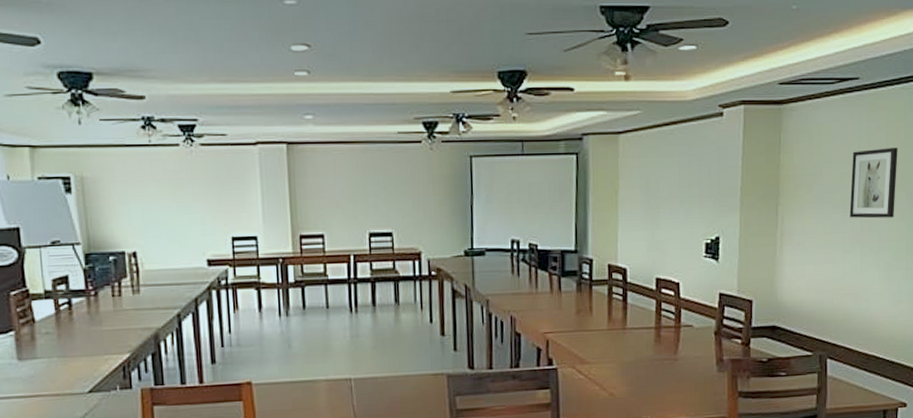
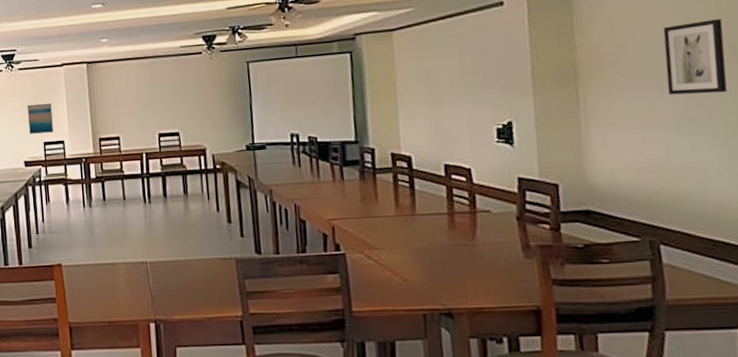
wall art: none [212,189,244,226] -> present [28,103,53,134]

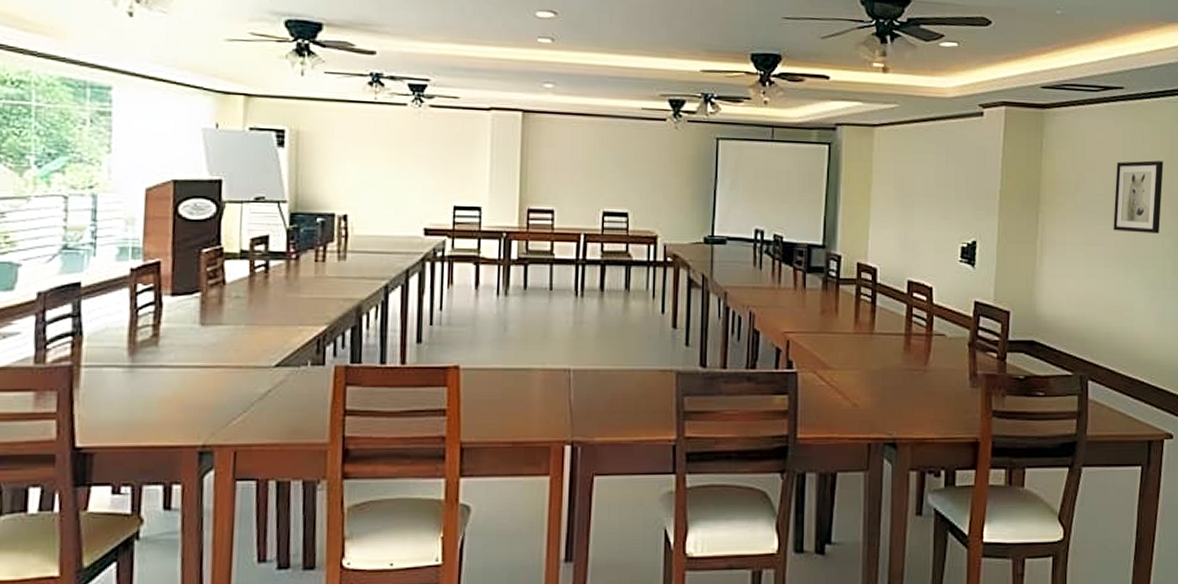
wall art: present [28,103,53,134] -> none [436,154,470,194]

